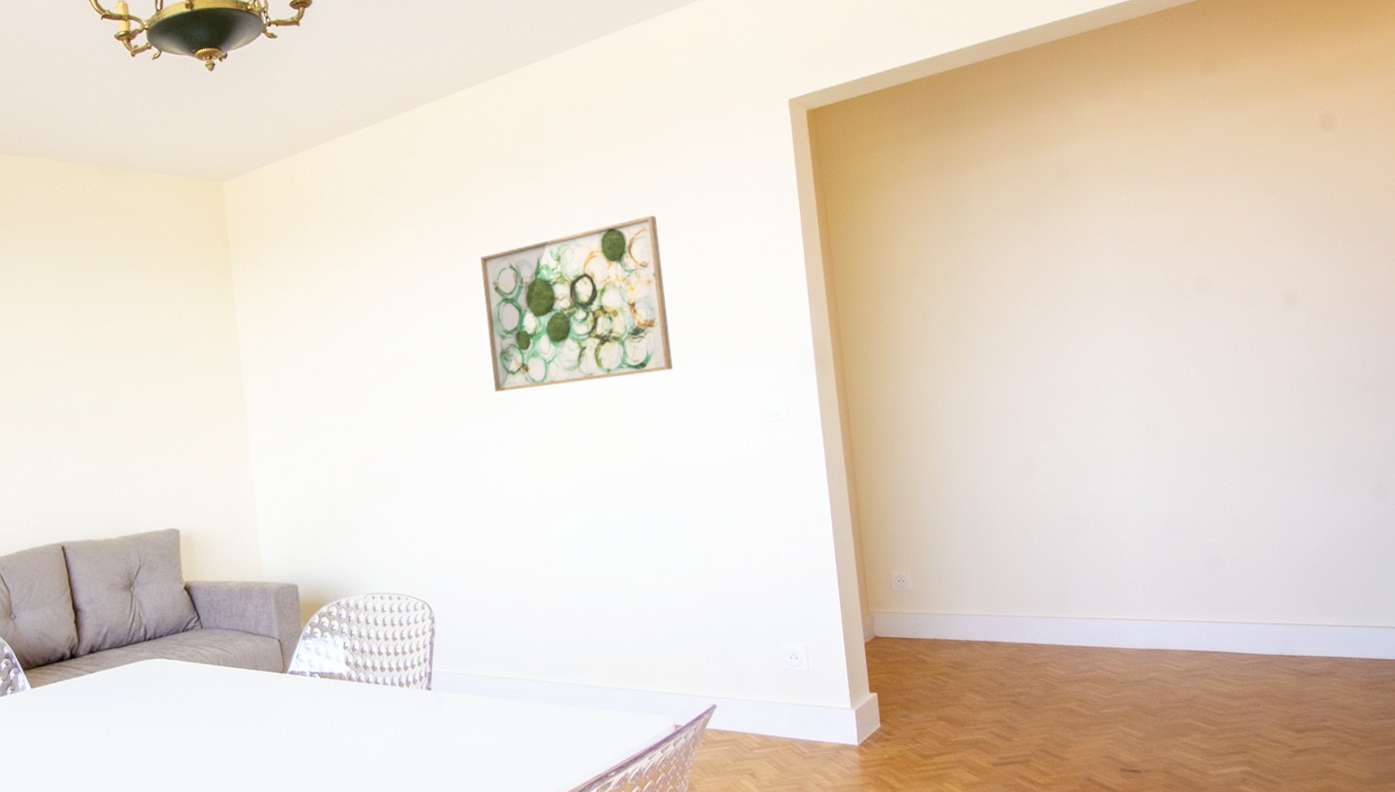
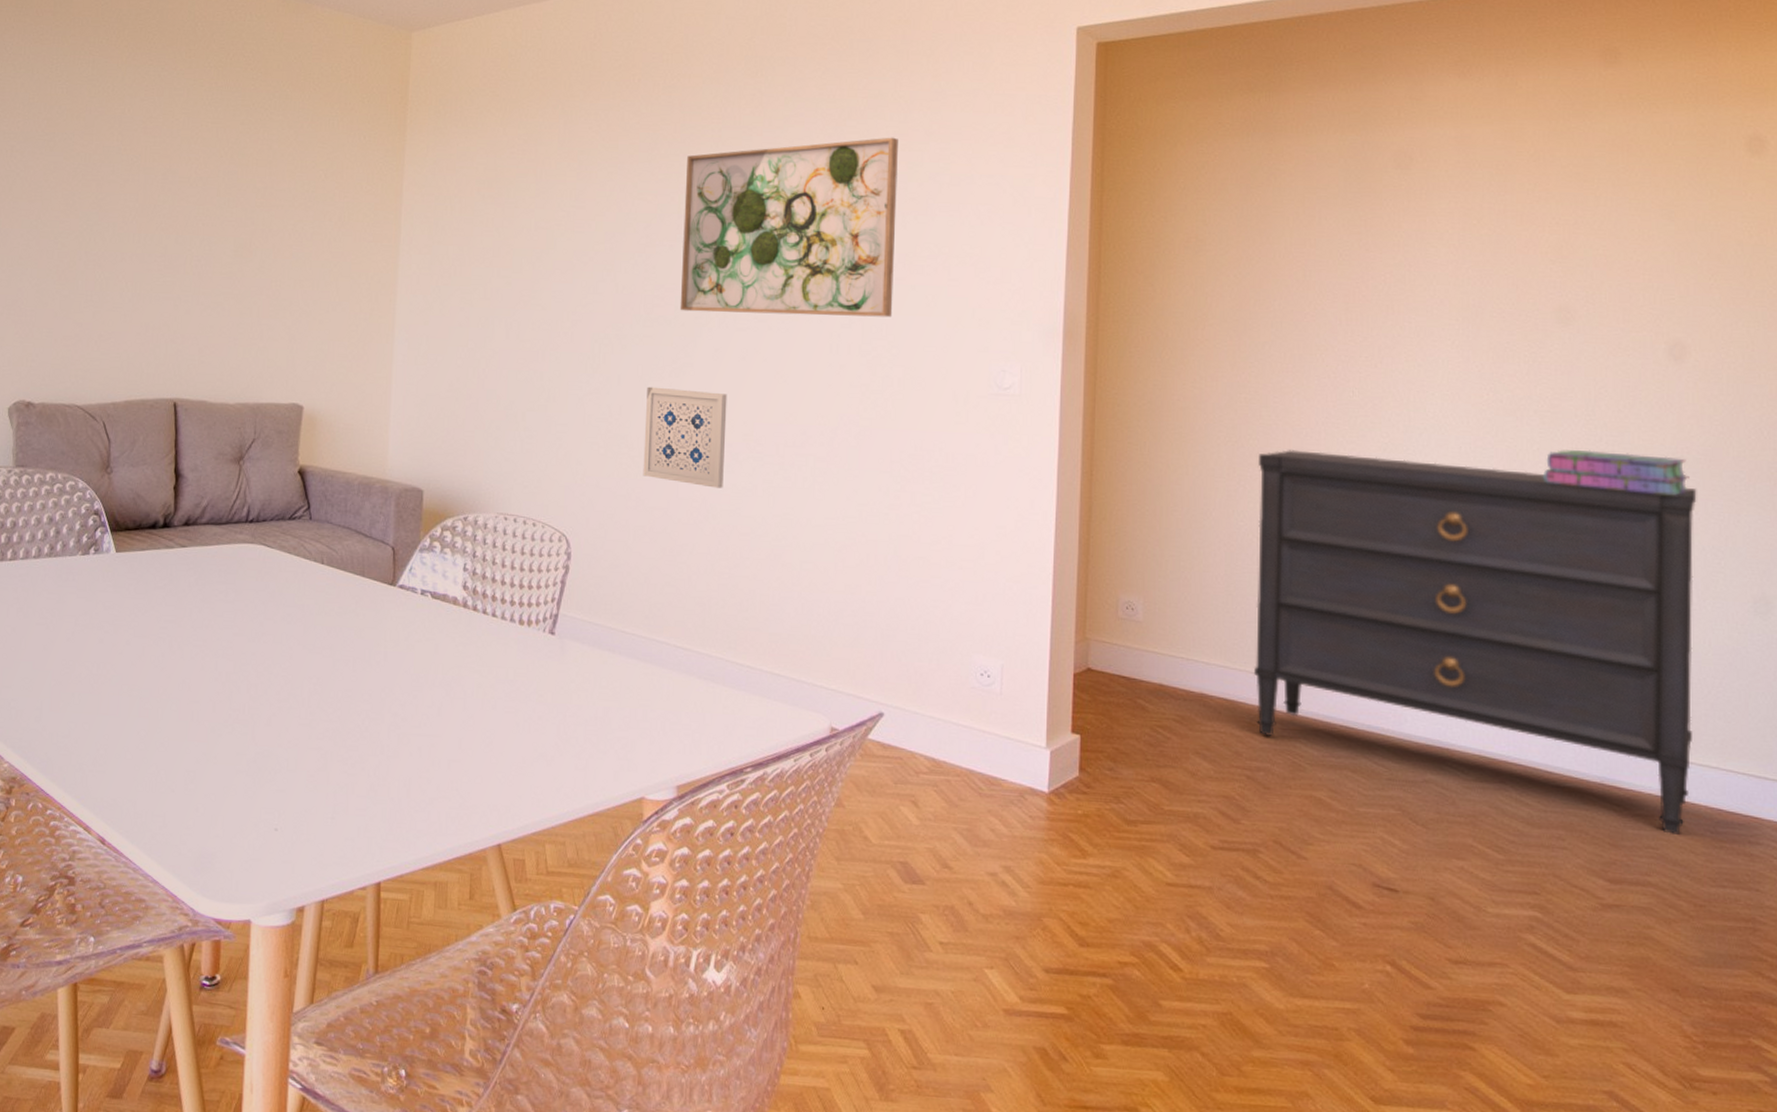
wall art: none [477,457,555,541] -> present [643,386,727,488]
dresser: none [984,406,1346,686] -> present [1254,450,1697,835]
stack of books: none [1204,384,1315,421] -> present [1543,450,1690,496]

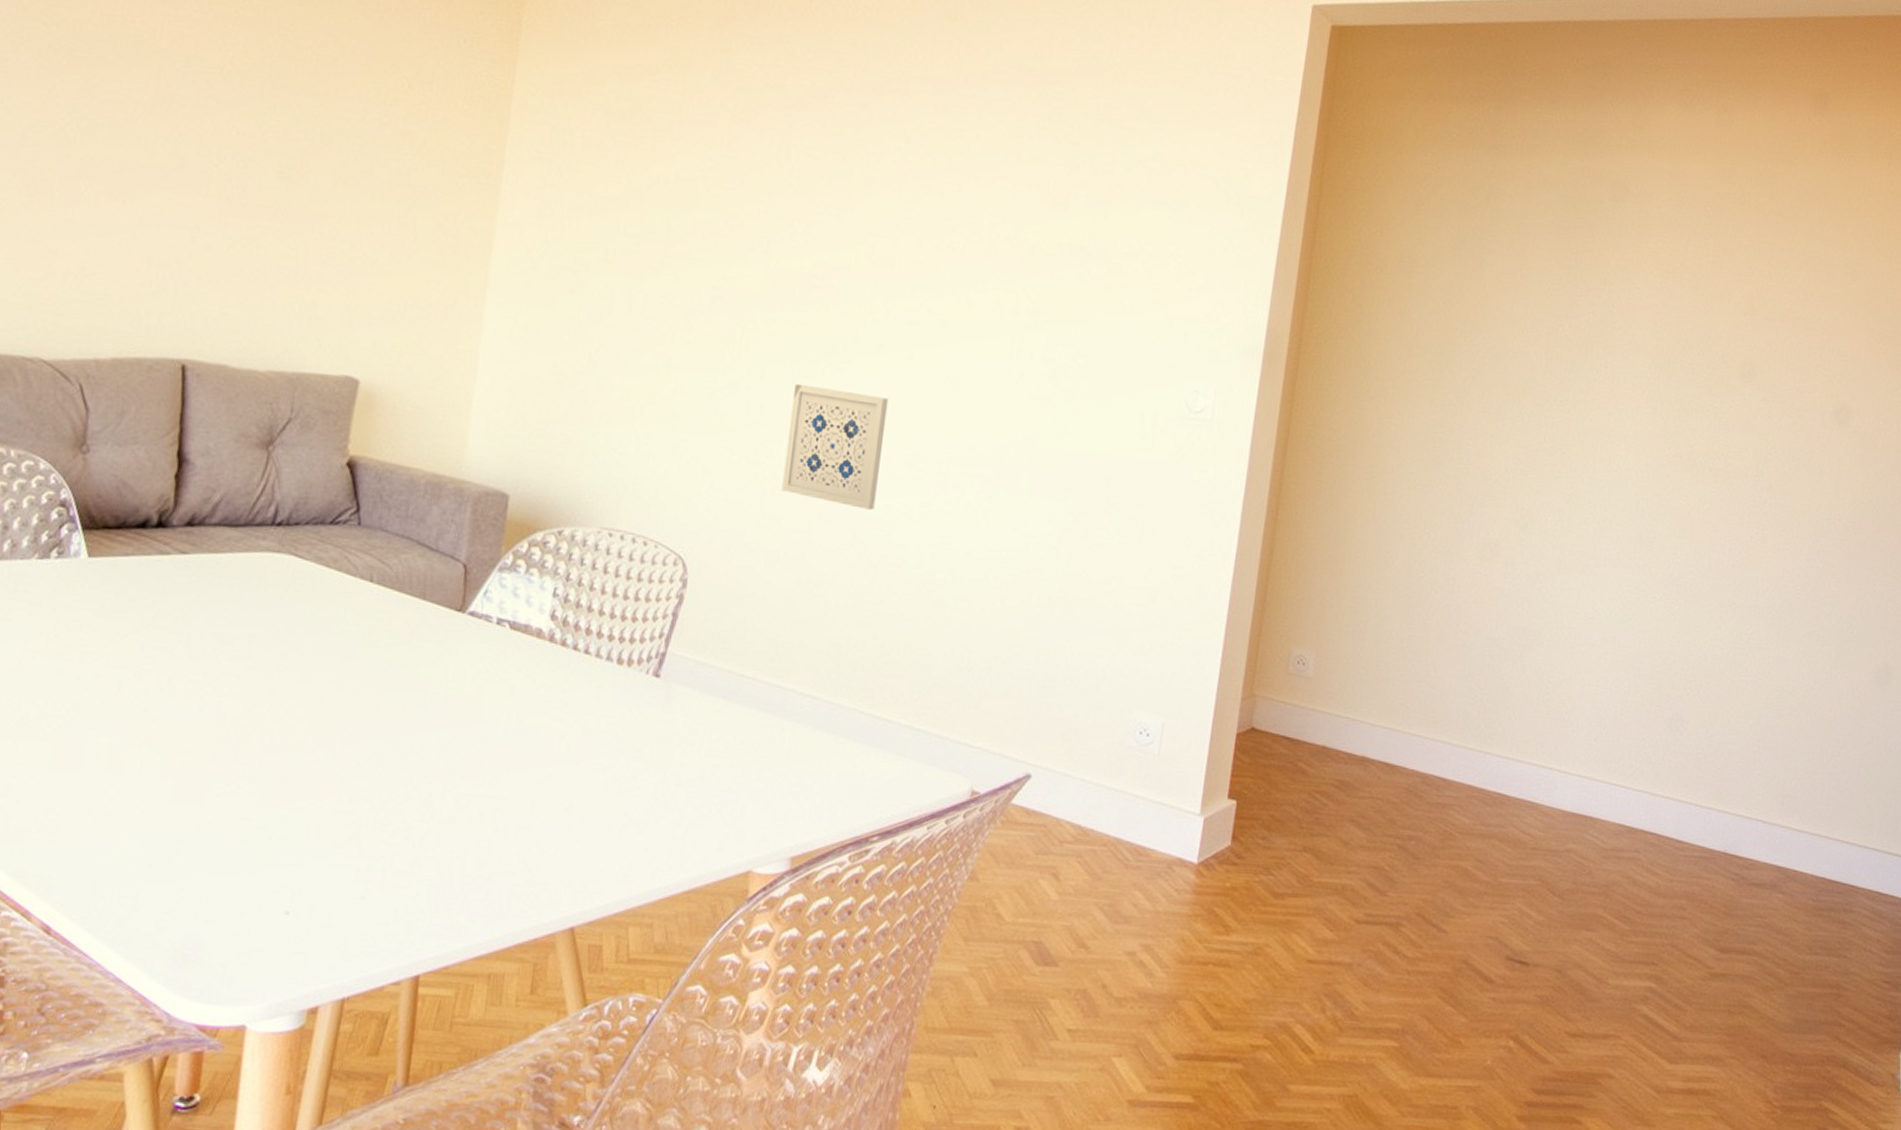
wall art: present [680,137,898,318] -> none [841,106,1109,321]
dresser: present [1254,450,1697,835] -> none [1414,497,1843,903]
stack of books: present [1543,450,1690,496] -> none [1709,510,1838,563]

